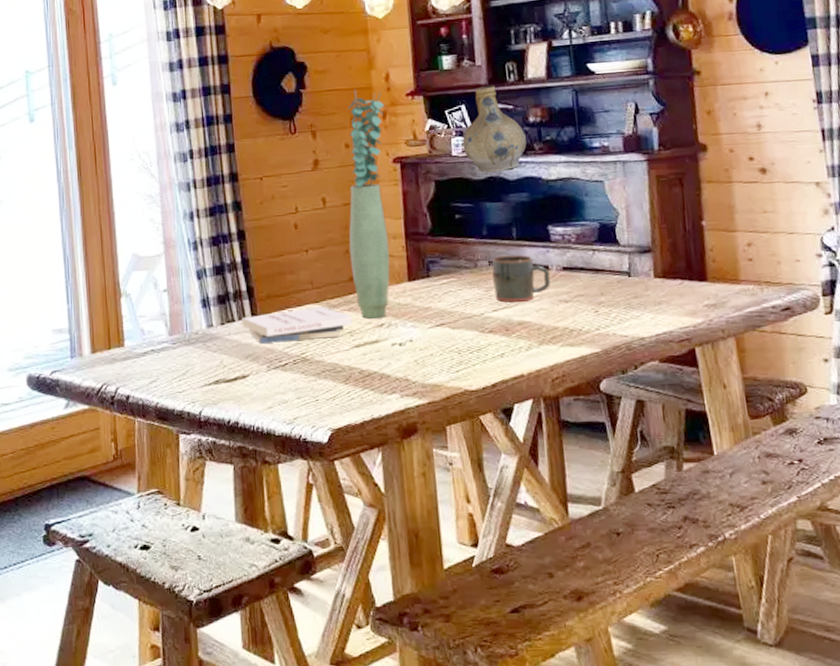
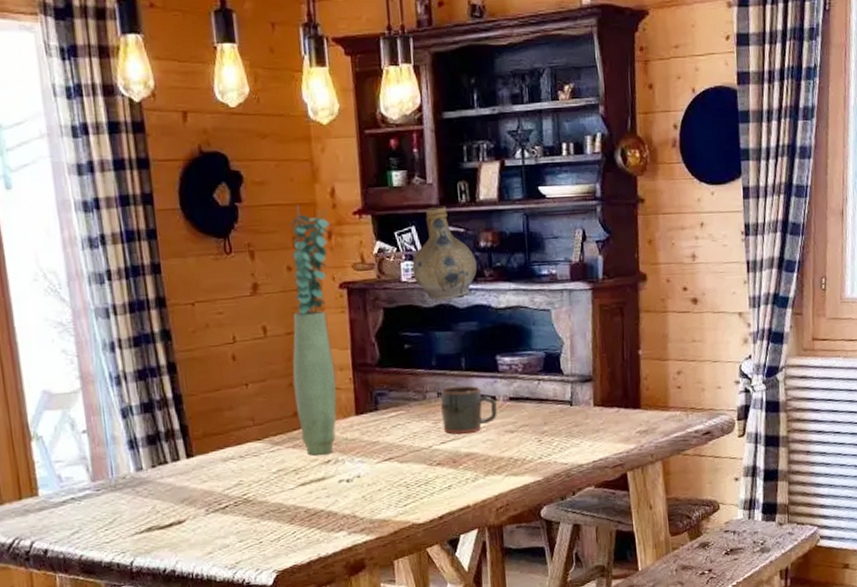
books: present [241,307,352,344] -> none [175,444,297,486]

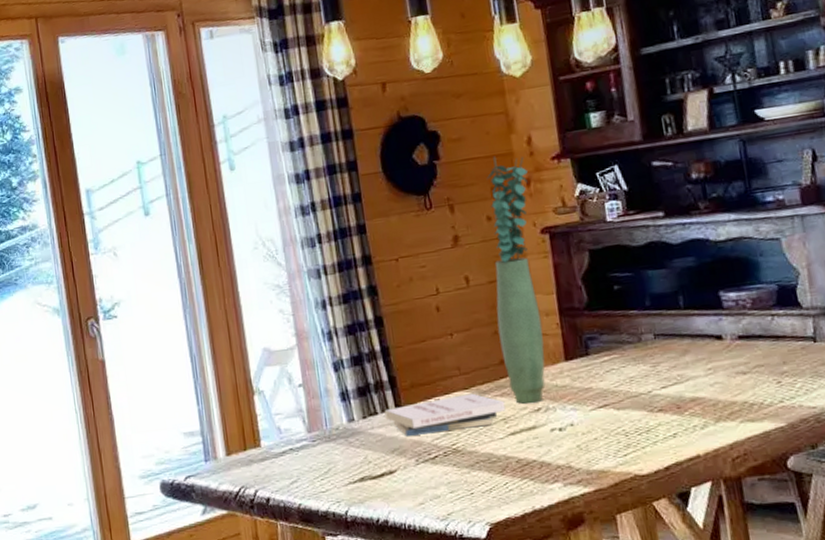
books: none [175,444,297,486] -> present [384,393,506,436]
ceramic jug: present [412,205,478,300] -> none [617,141,690,238]
mug: present [440,385,497,434] -> none [658,325,725,378]

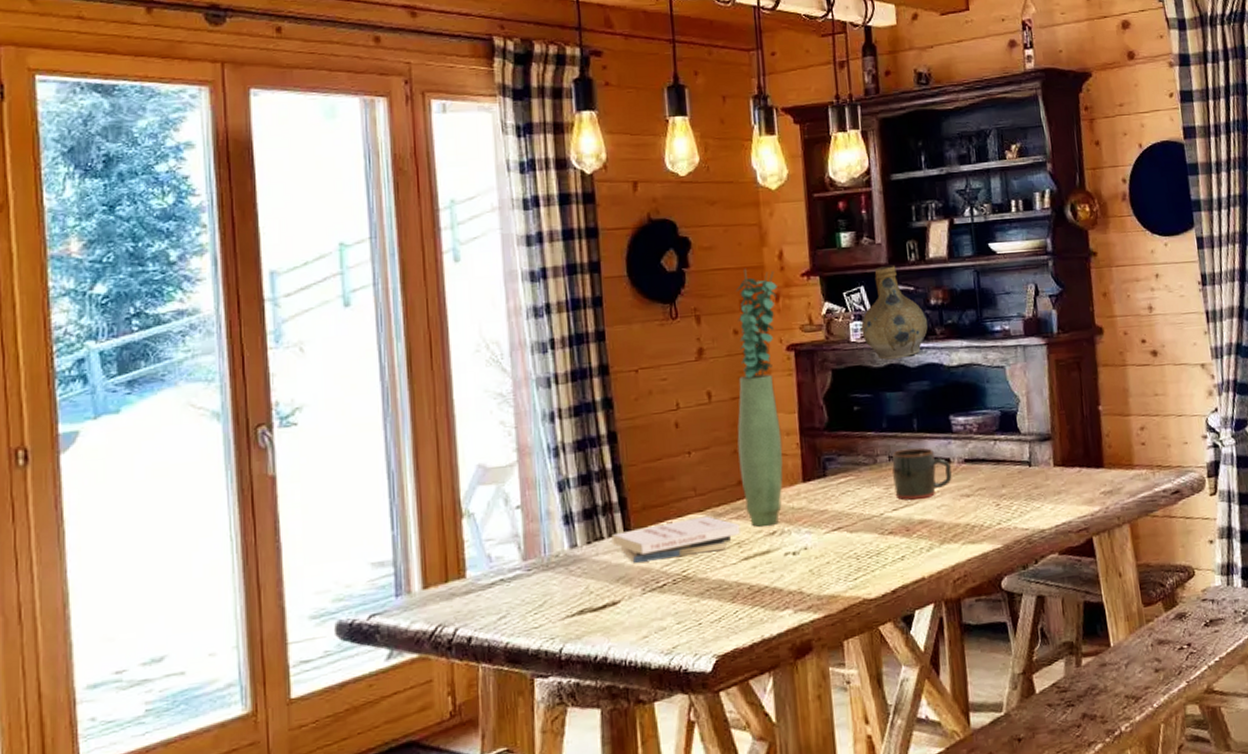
ceramic jug: none [617,141,690,238] -> present [861,265,928,360]
mug: none [658,325,725,378] -> present [892,448,952,500]

